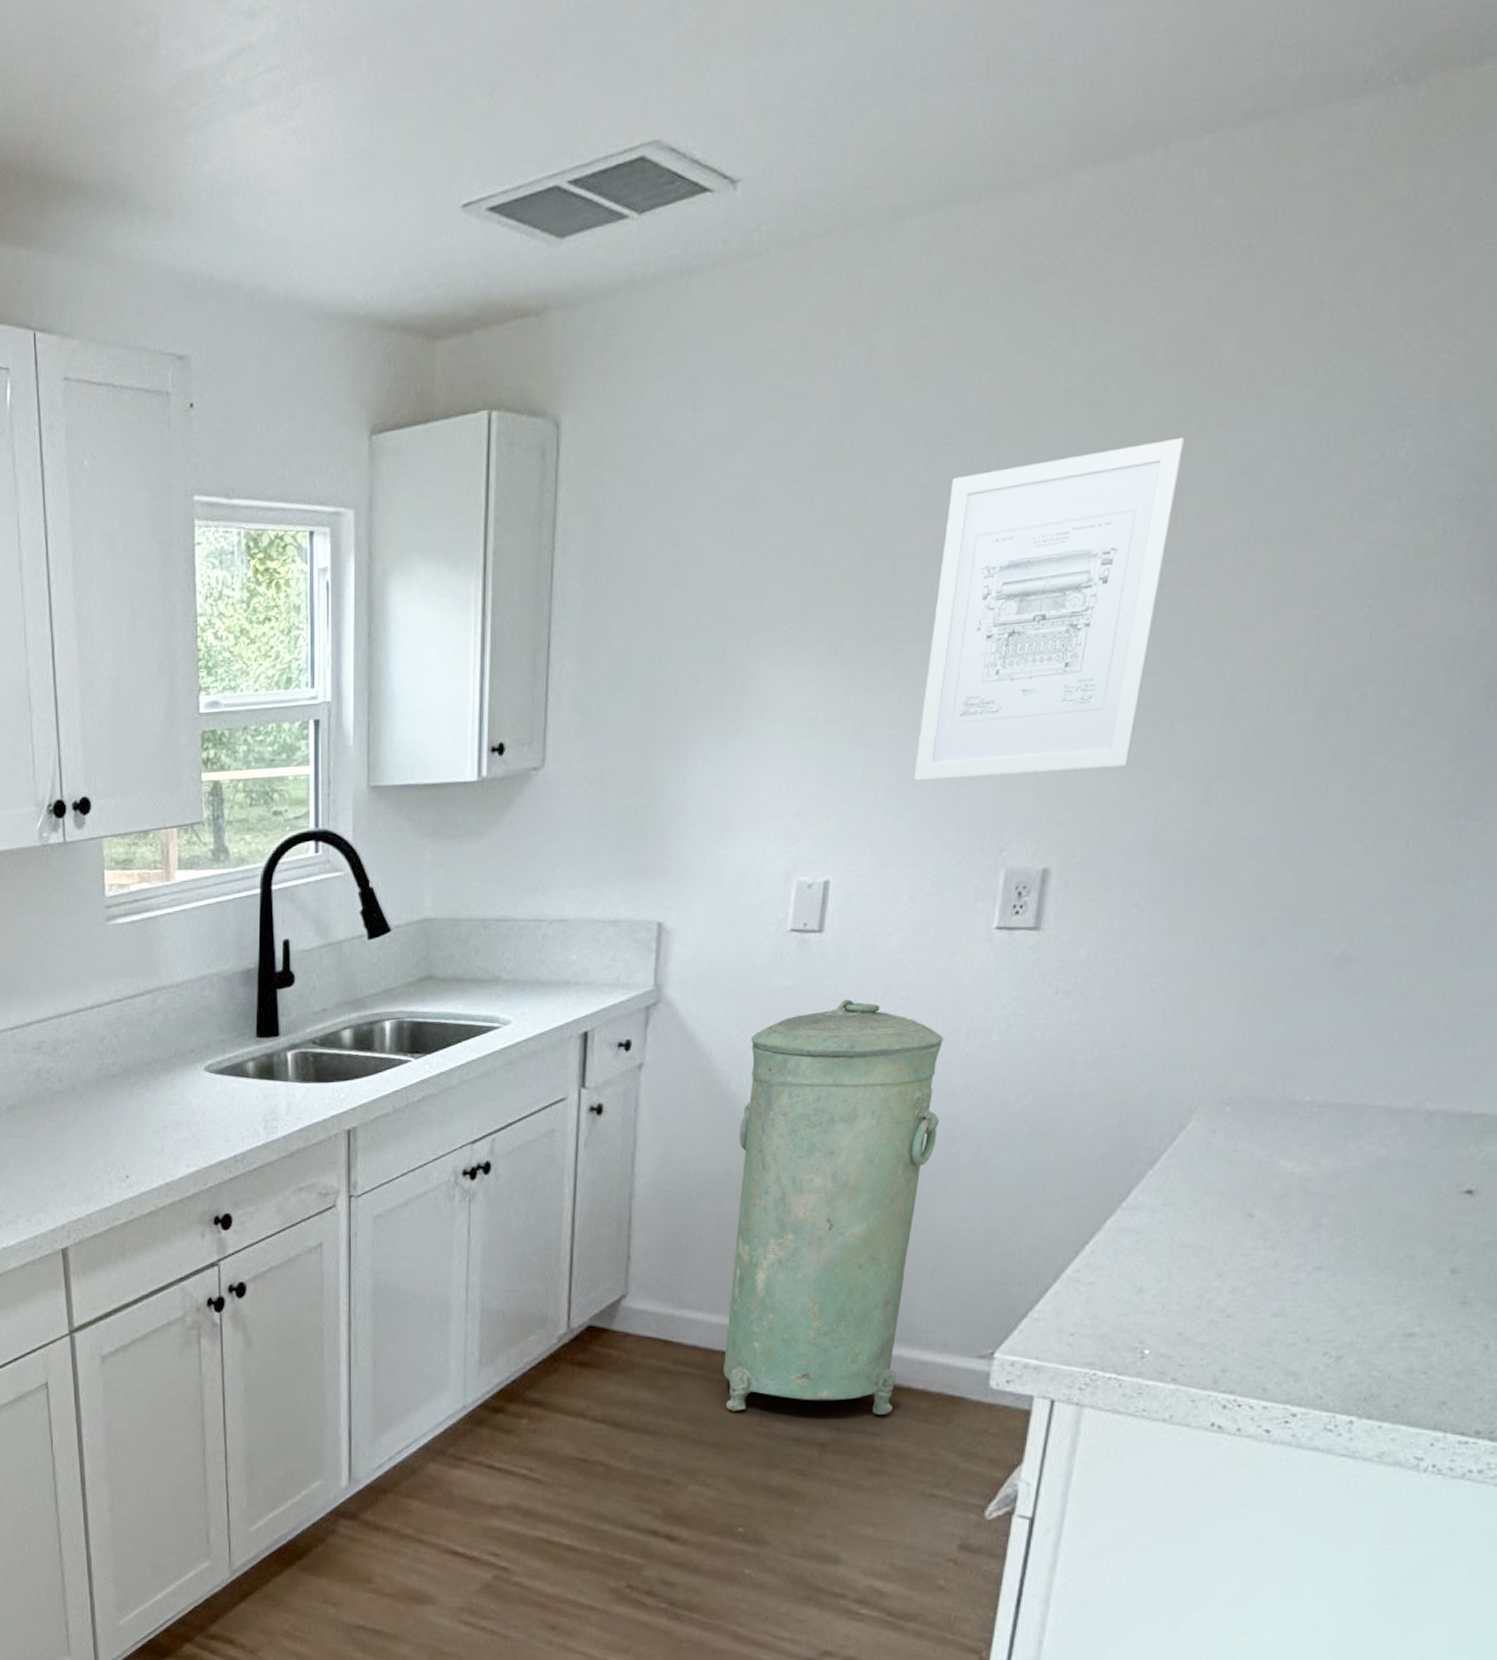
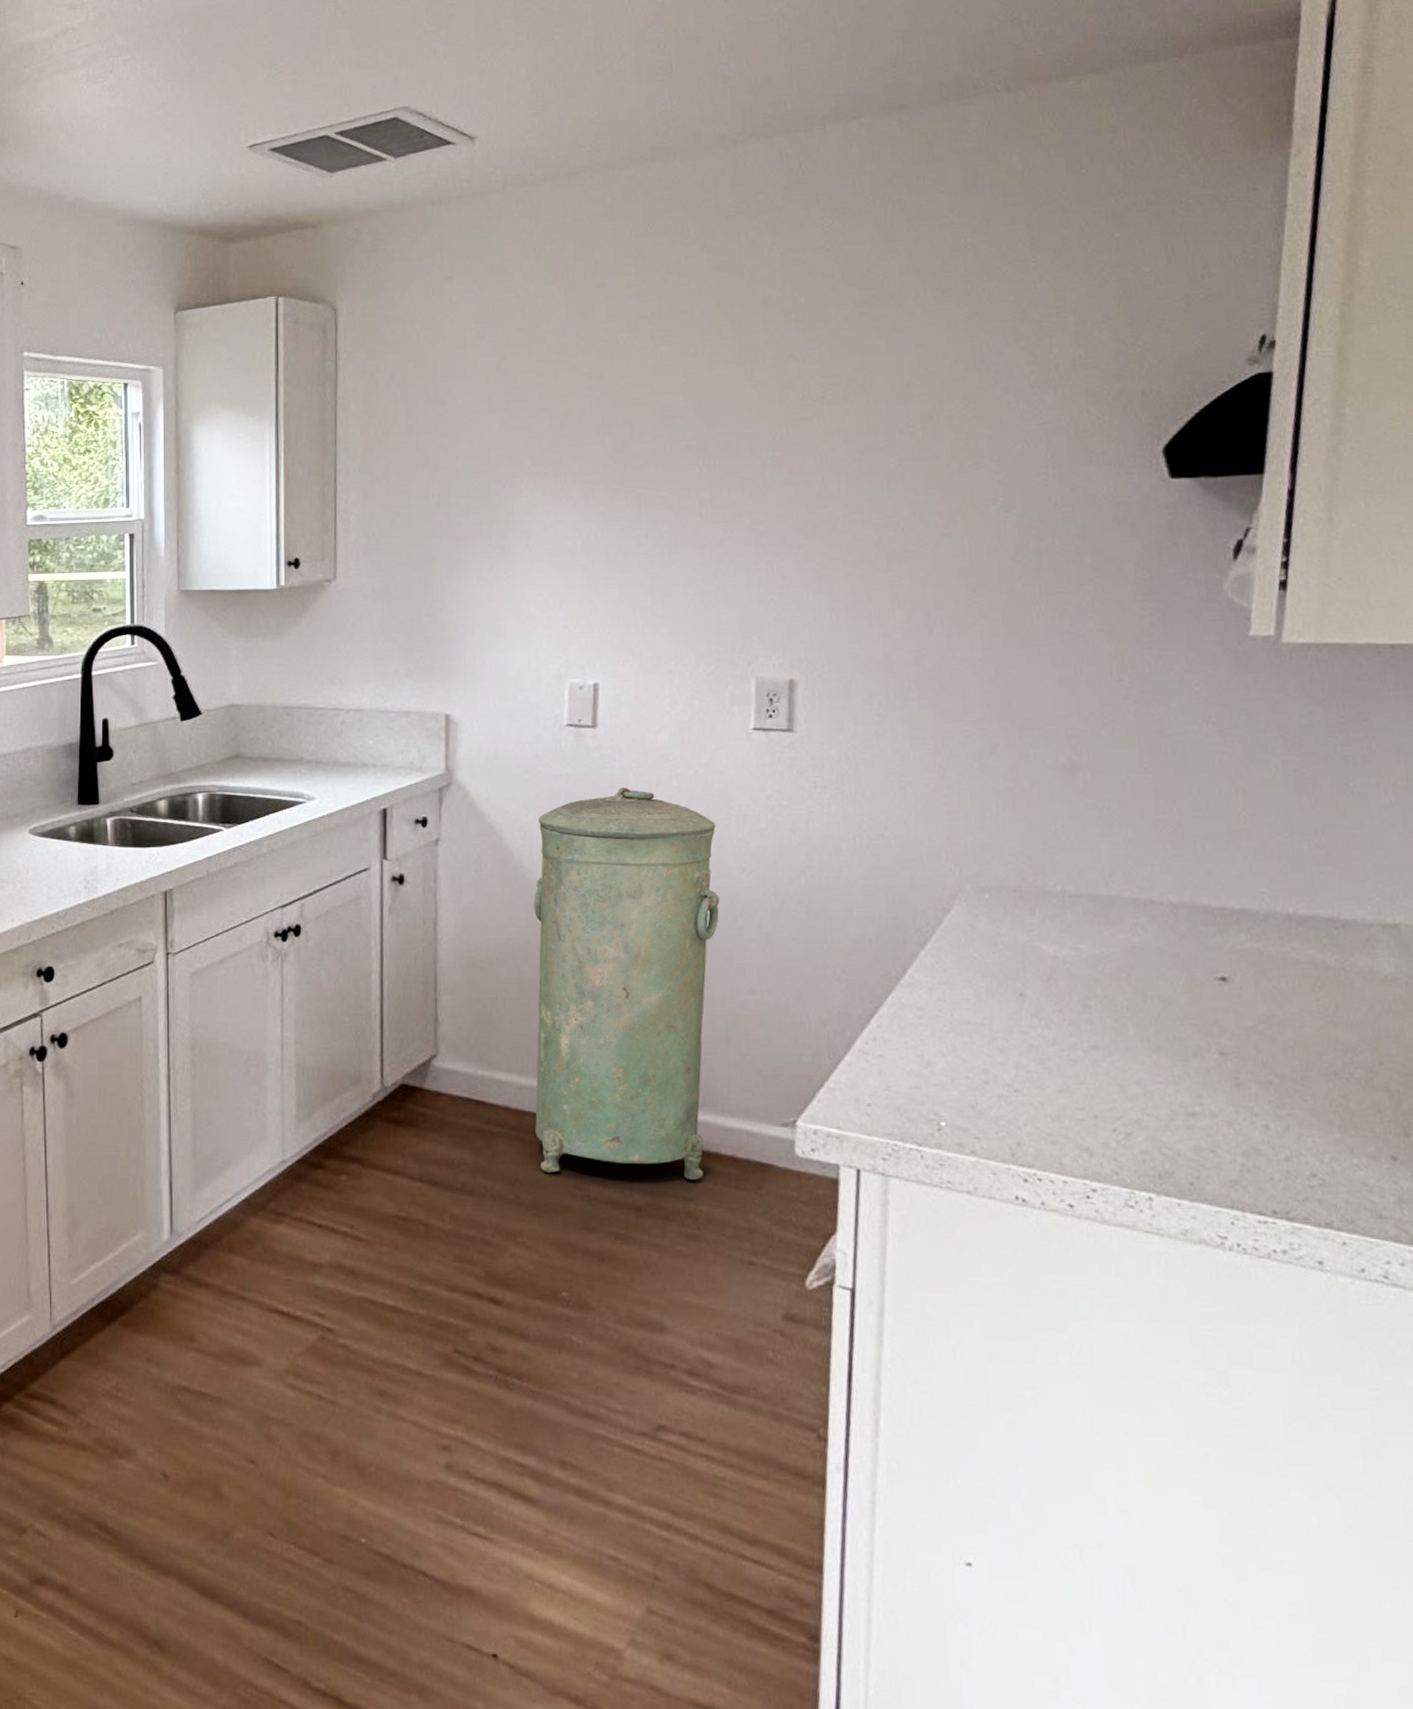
wall art: present [914,437,1185,780] -> none [665,338,868,601]

